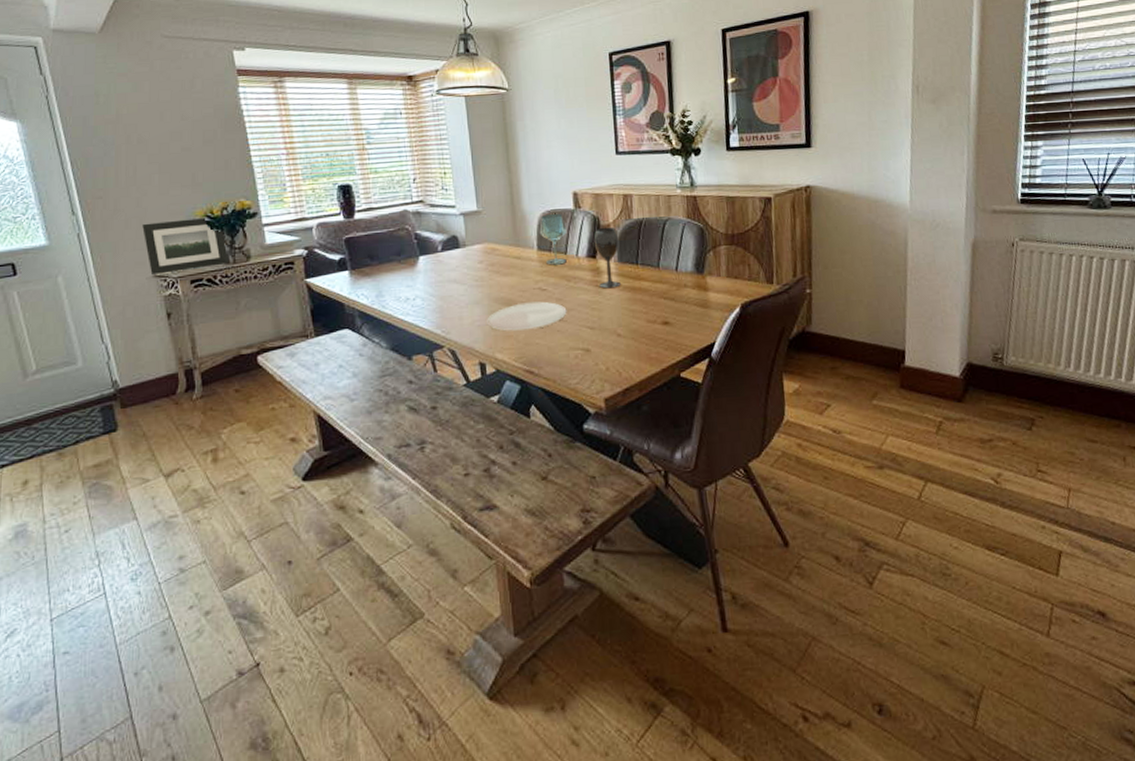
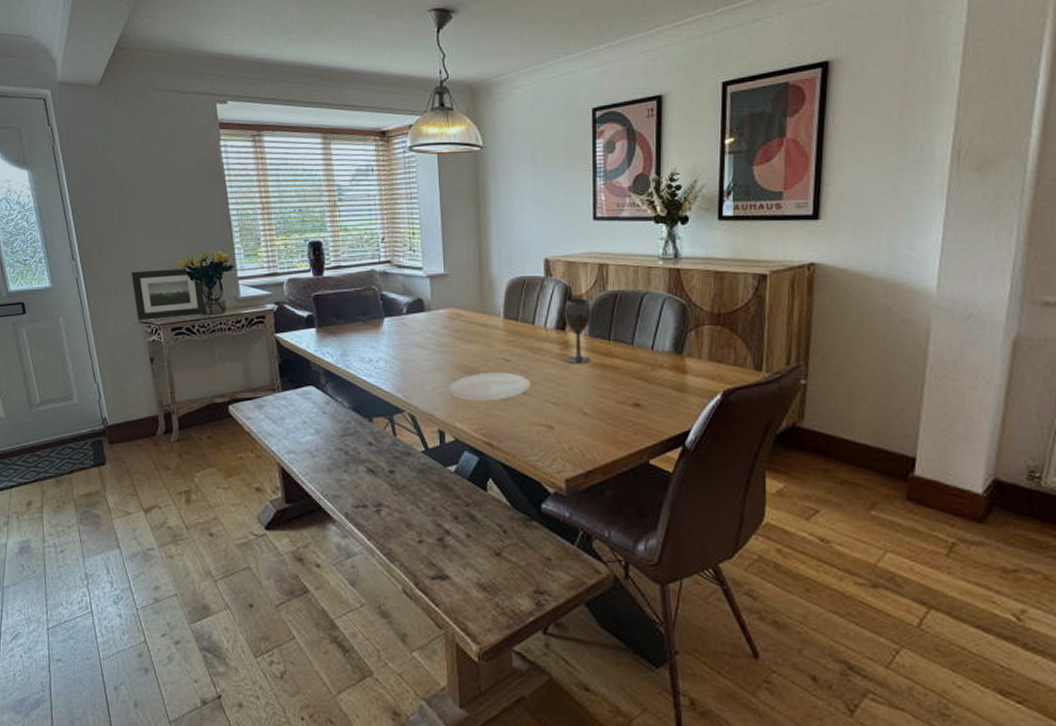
wine glass: present [539,214,568,266] -> none [507,281,537,335]

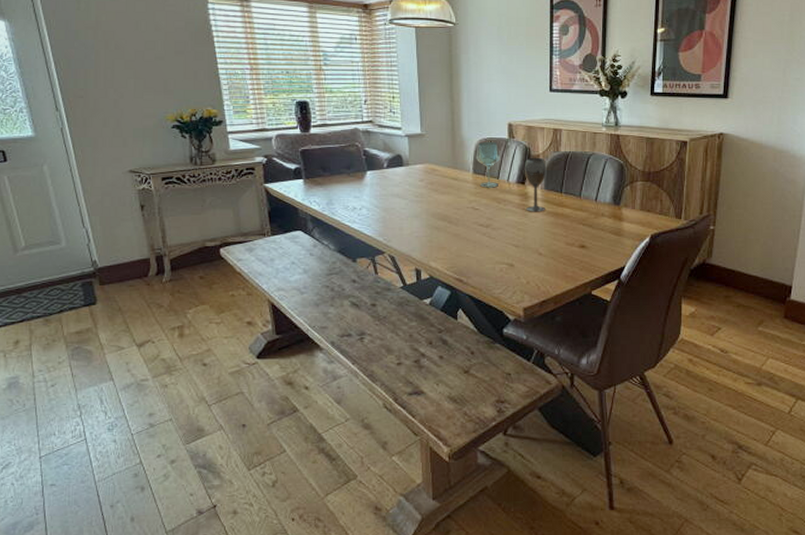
picture frame: present [131,267,206,320] -> none [119,121,196,170]
plate: present [448,372,531,402] -> none [424,219,496,245]
wine glass: none [507,281,537,335] -> present [476,142,501,188]

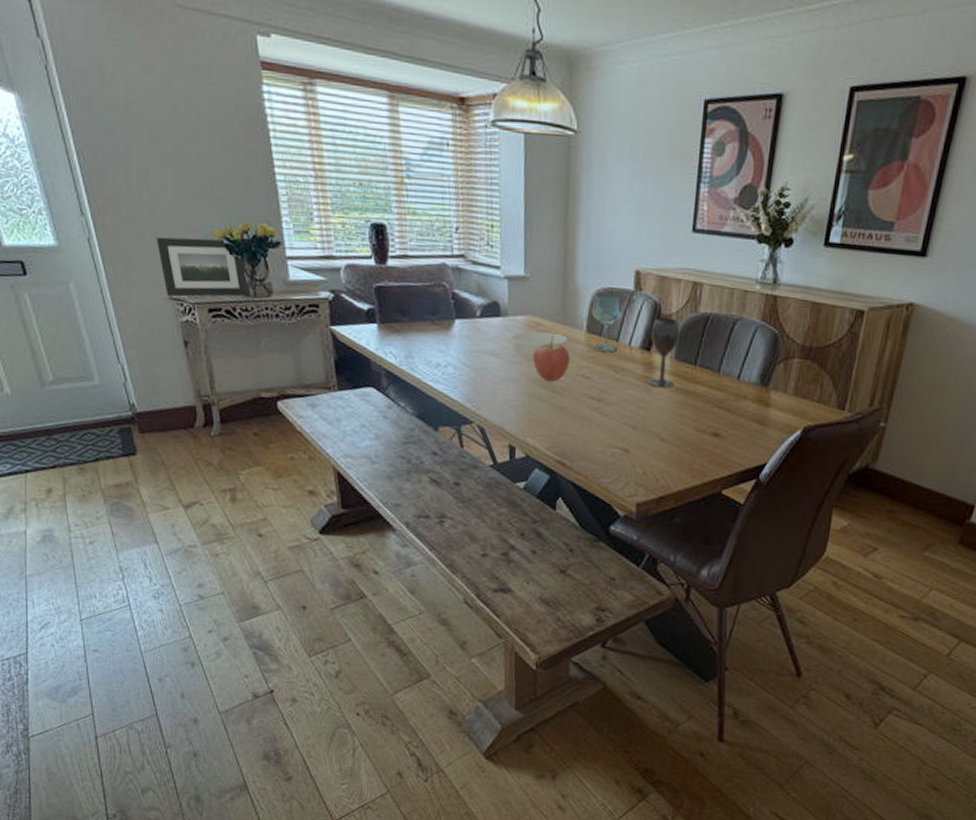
picture frame: none [119,121,196,170] -> present [156,236,249,297]
bowl: none [412,175,459,201] -> present [510,331,568,363]
fruit: none [430,178,461,215] -> present [532,335,570,383]

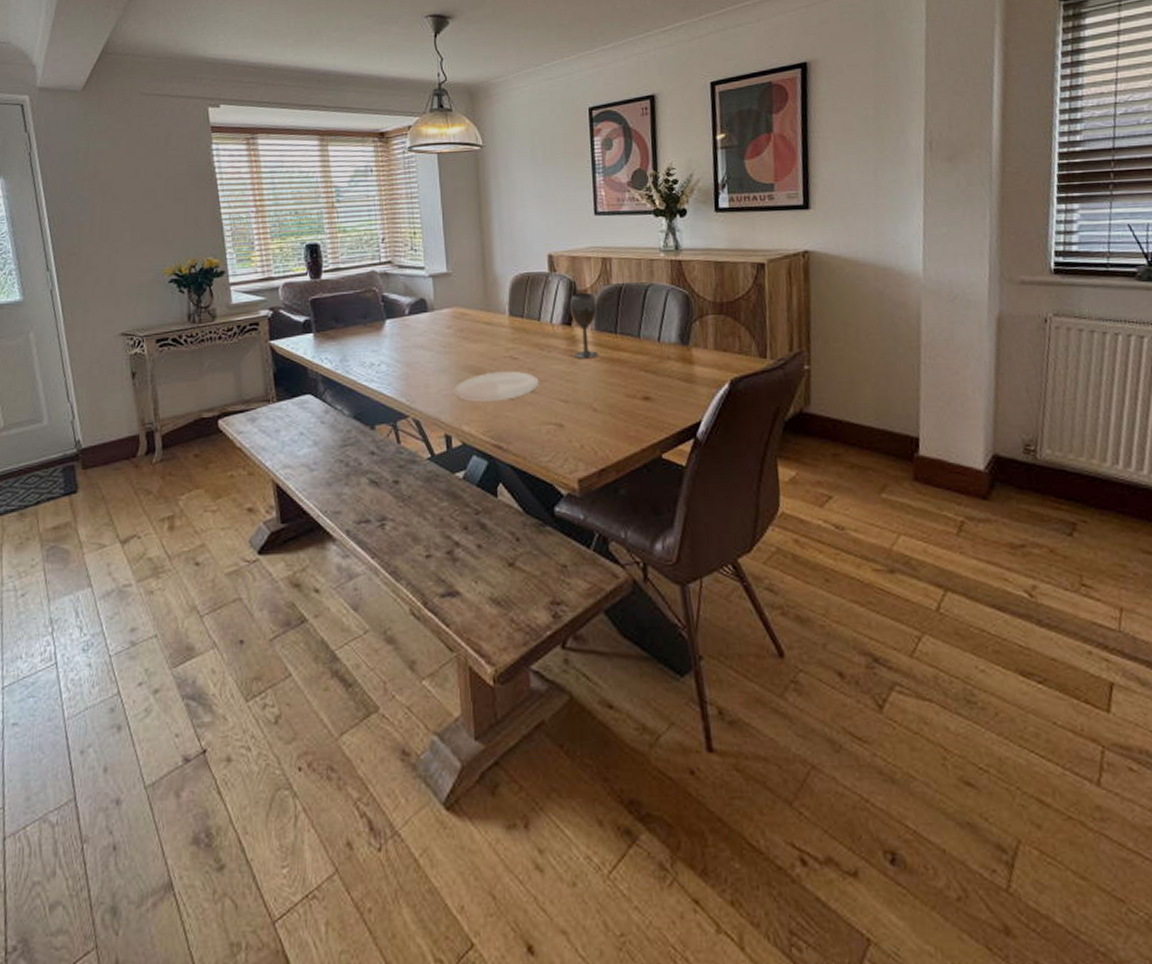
picture frame: present [156,236,249,297] -> none [112,275,194,332]
bowl: present [510,331,568,363] -> none [439,320,493,351]
plate: none [521,388,610,419] -> present [454,371,539,403]
fruit: present [532,335,570,383] -> none [460,323,496,368]
wine glass: present [591,292,623,353] -> none [511,277,542,333]

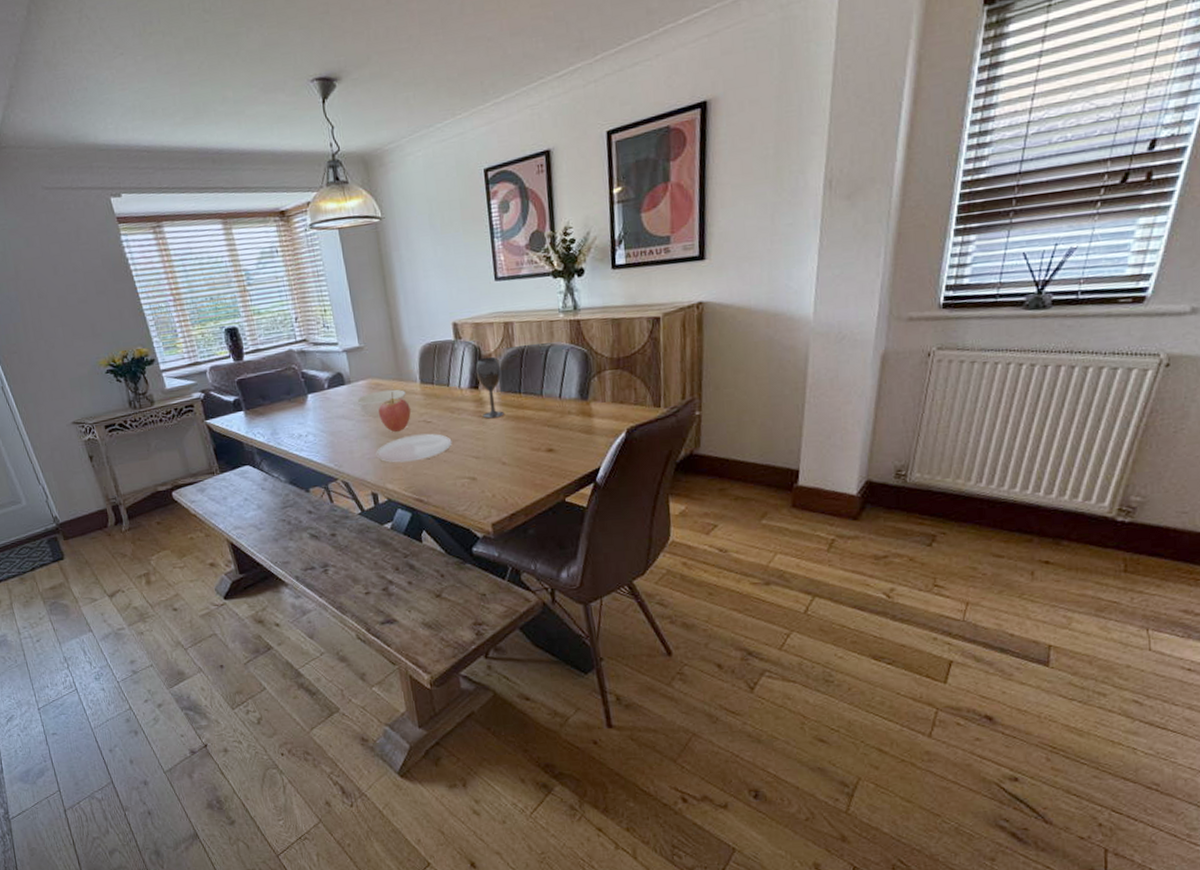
bowl: none [439,320,493,351] -> present [357,389,406,419]
fruit: none [460,323,496,368] -> present [378,392,411,433]

